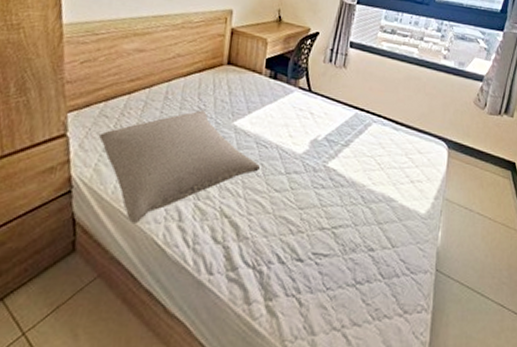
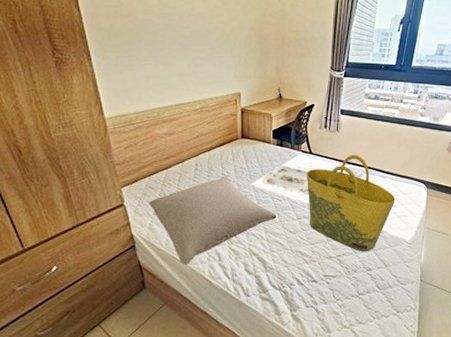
serving tray: none [247,103,305,142] -> present [262,166,309,194]
tote bag: none [301,97,409,225] -> present [306,154,395,252]

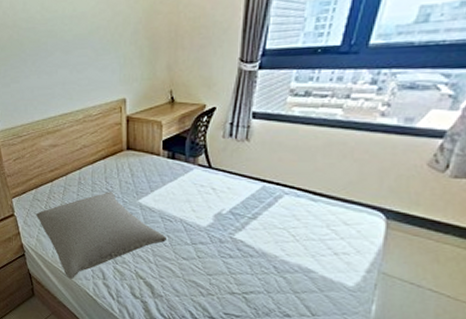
serving tray: present [262,166,309,194] -> none [150,181,207,216]
tote bag: present [306,154,395,252] -> none [203,169,332,294]

